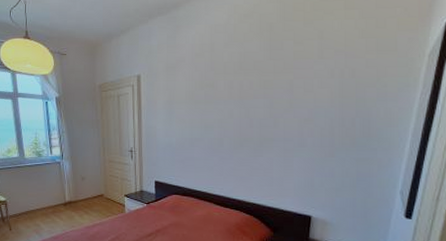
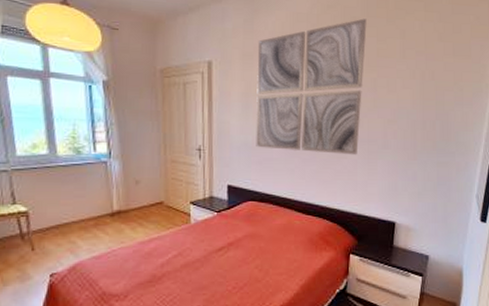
wall art: none [179,23,283,154] -> present [256,18,367,155]

